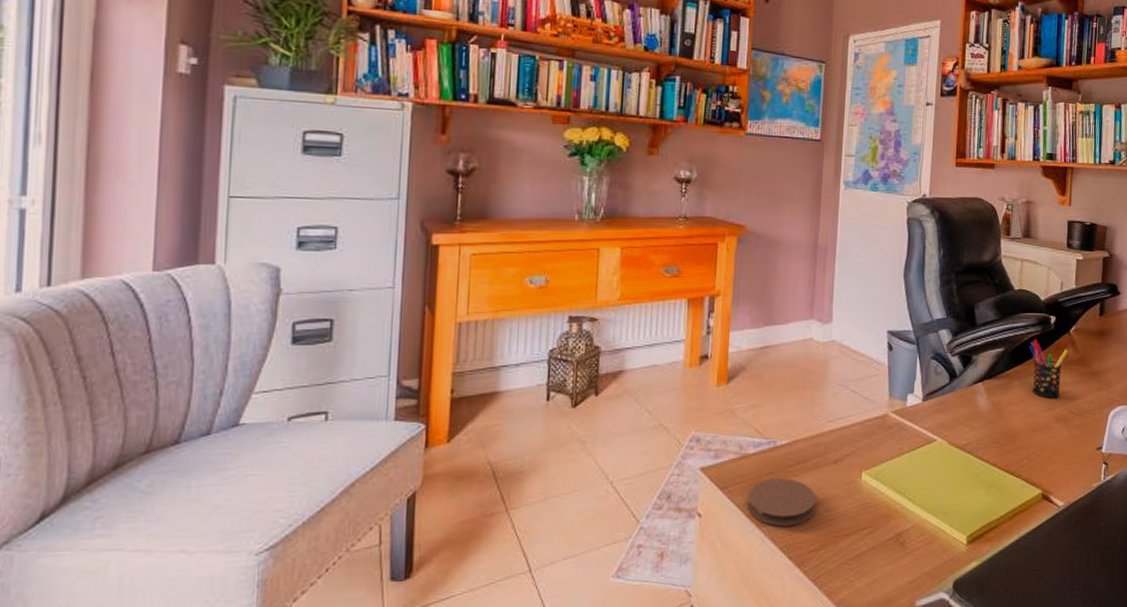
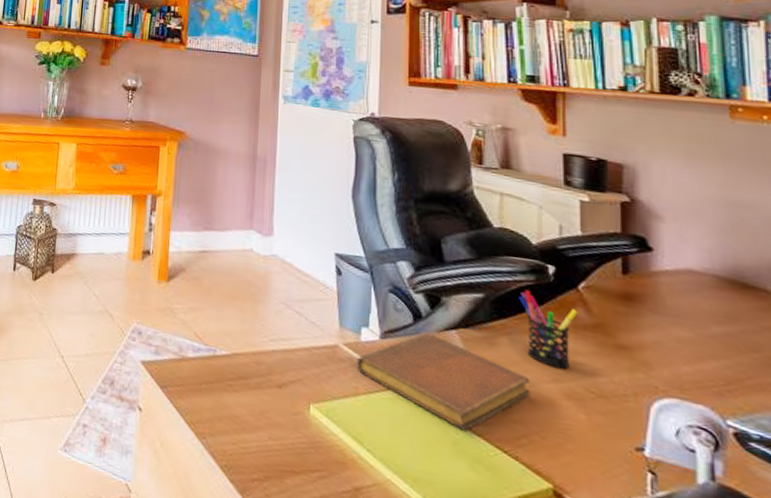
coaster: present [747,478,816,527] -> none [186,388,259,446]
notebook: none [902,389,1032,463] -> present [356,333,531,430]

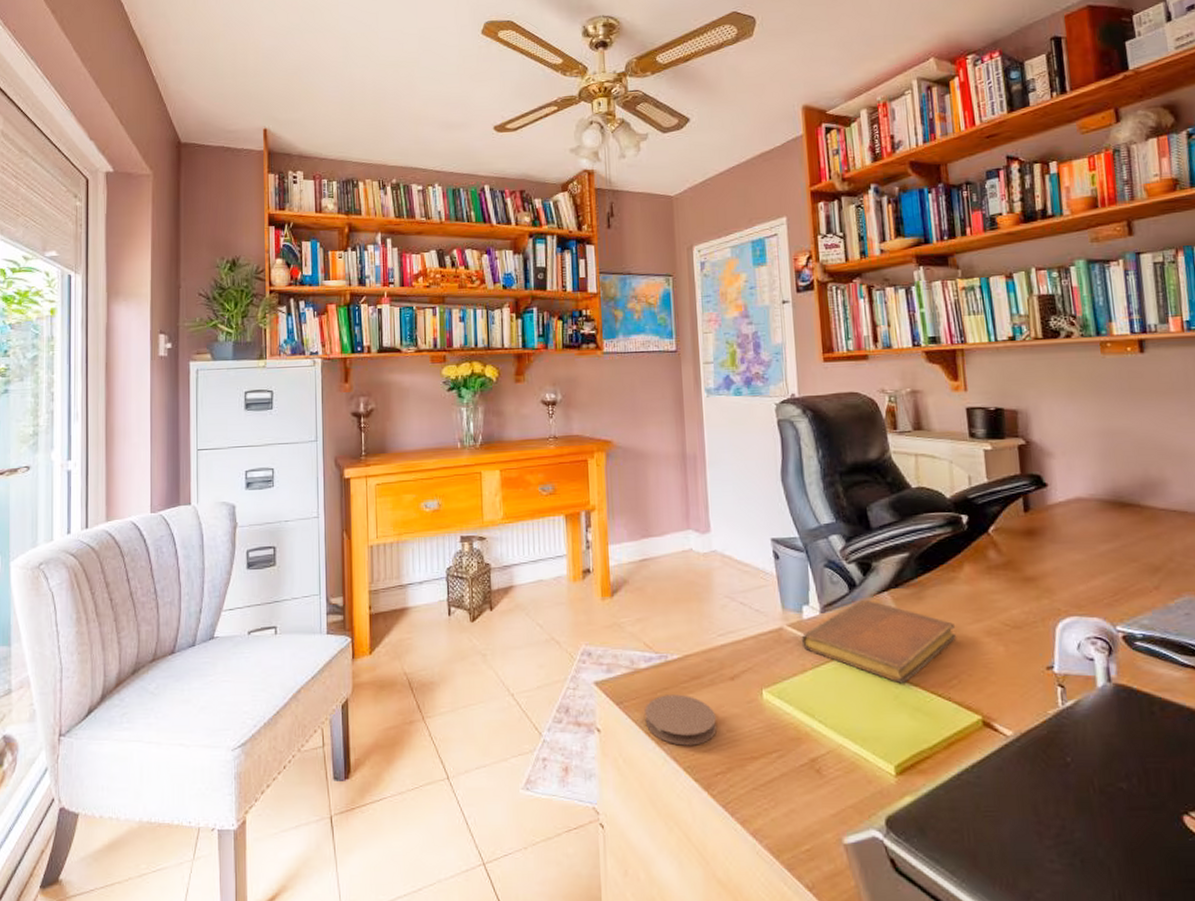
coaster: none [186,388,259,446] -> present [644,694,716,746]
pen holder: present [519,290,579,369] -> none [939,542,991,609]

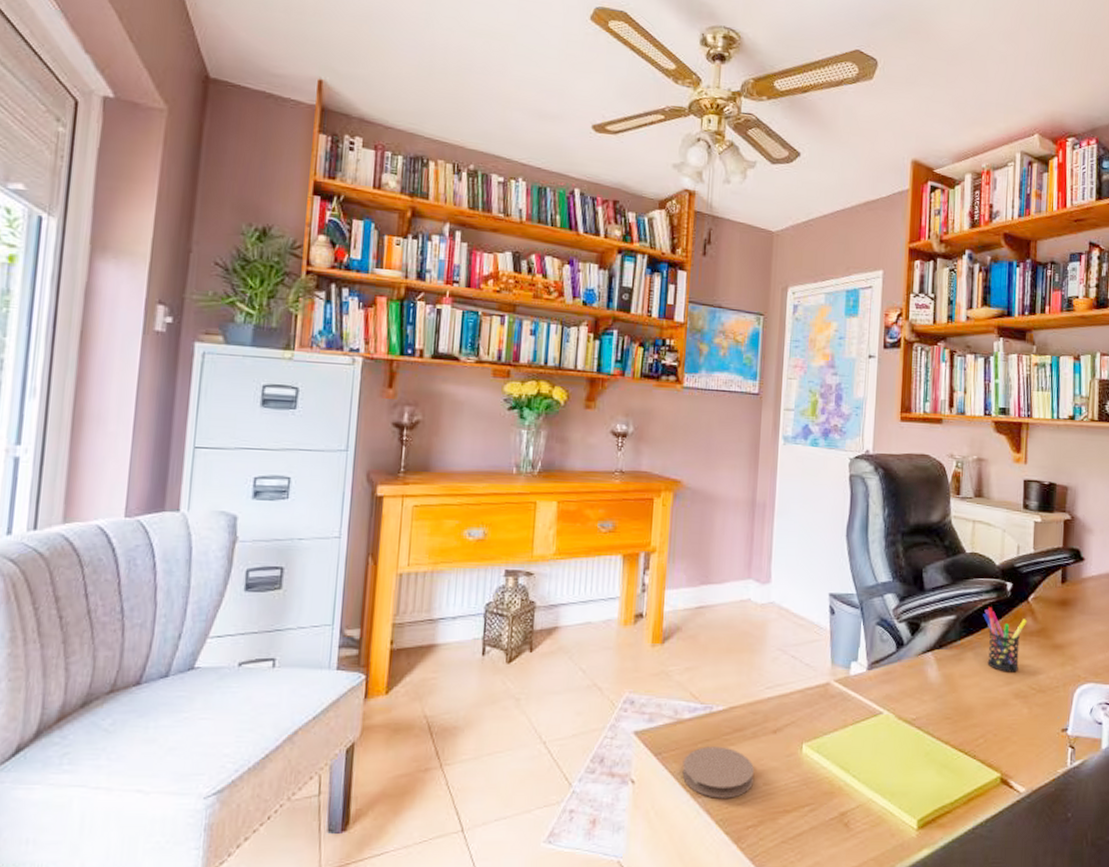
notebook: present [801,599,957,683] -> none [846,658,988,740]
pen holder: none [939,542,991,609] -> present [983,607,1028,673]

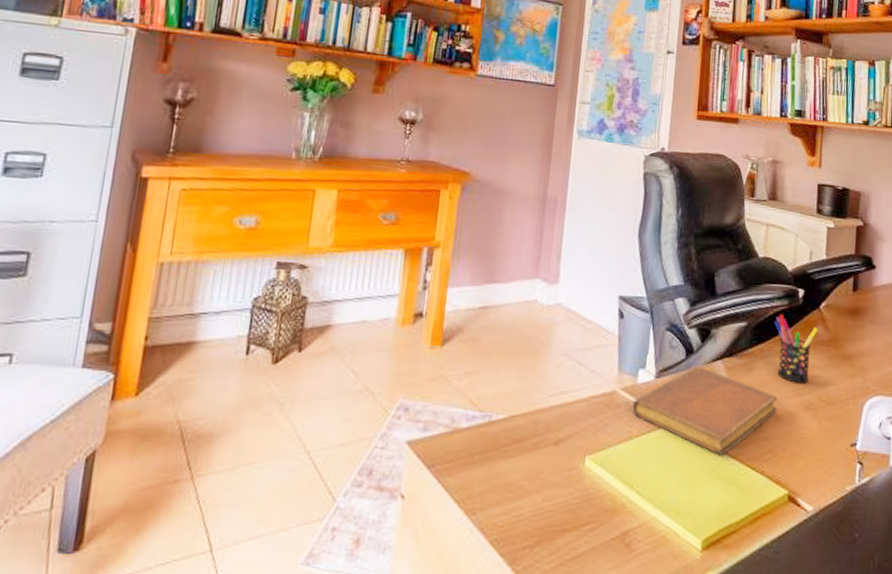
coaster: present [682,746,754,798] -> none [456,458,533,516]
notebook: none [846,658,988,740] -> present [632,366,778,454]

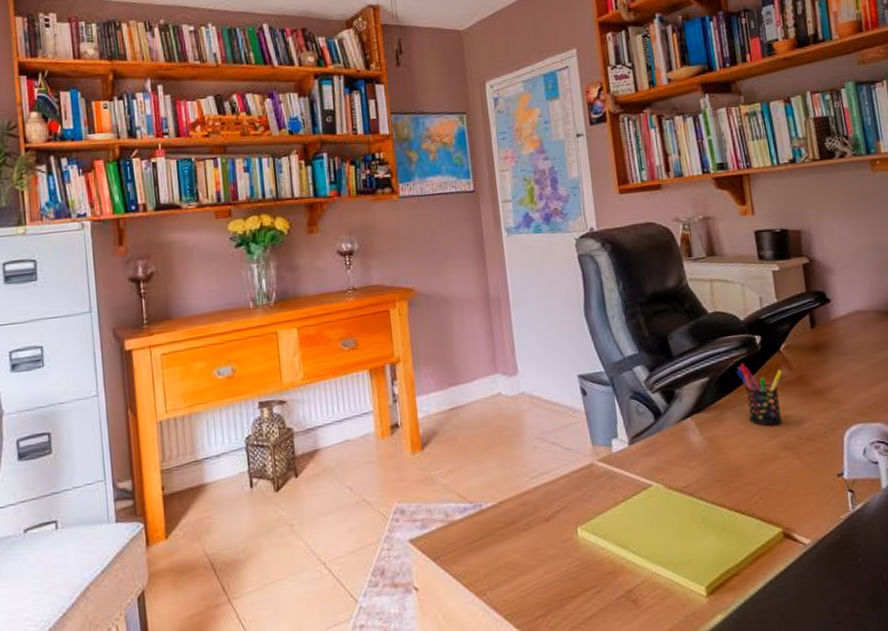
notebook: present [632,366,778,454] -> none [611,426,756,505]

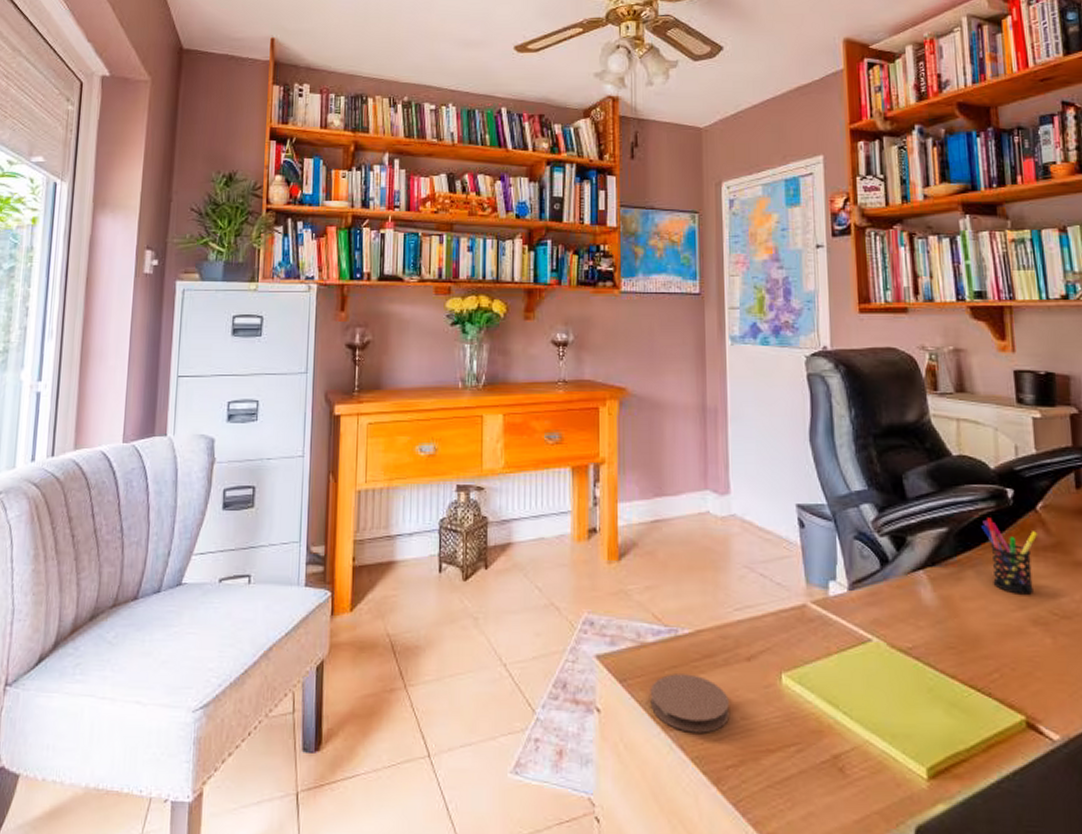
coaster: none [462,542,535,594] -> present [650,674,729,733]

